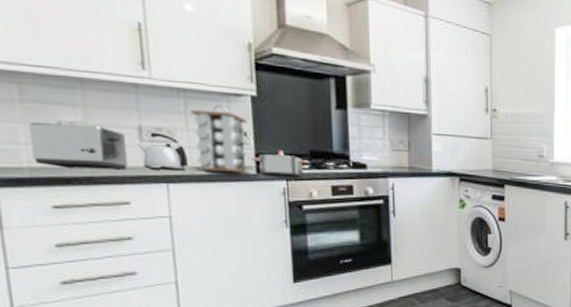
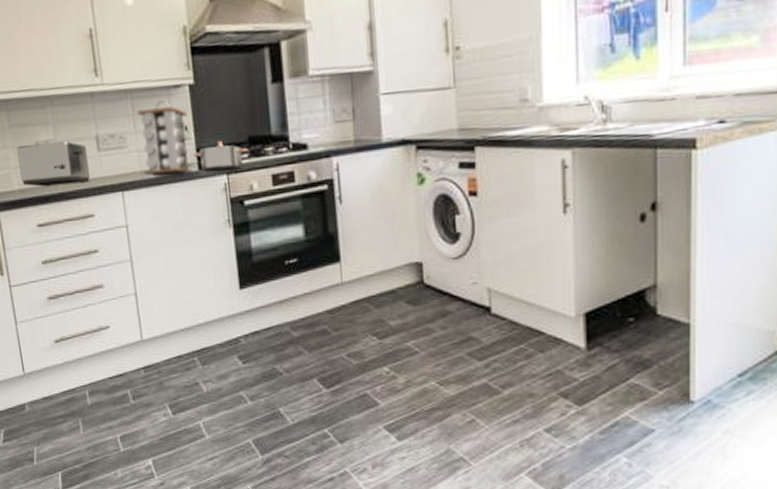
kettle: present [138,132,189,172] -> none [97,139,139,180]

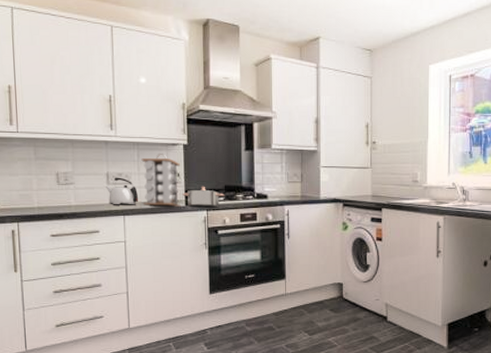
toaster: present [16,141,91,188] -> none [39,174,99,208]
kettle: none [97,139,139,180] -> present [106,177,139,206]

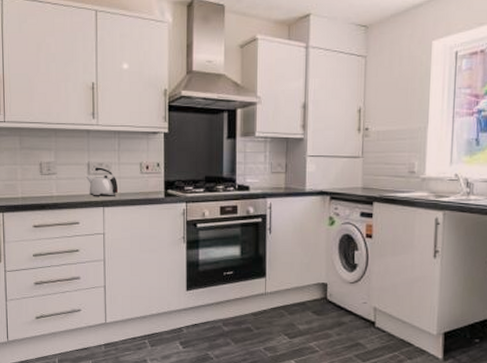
spice rack: present [141,152,181,209] -> none [122,141,160,200]
cooking pot: present [182,186,225,209] -> none [161,176,205,201]

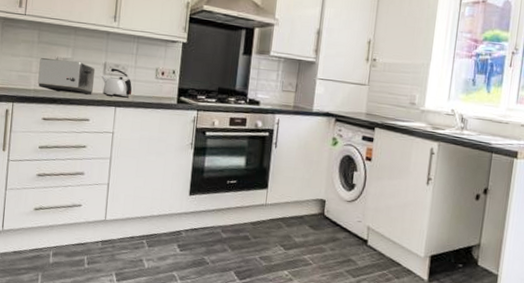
toaster: none [24,164,80,198] -> present [38,58,96,96]

